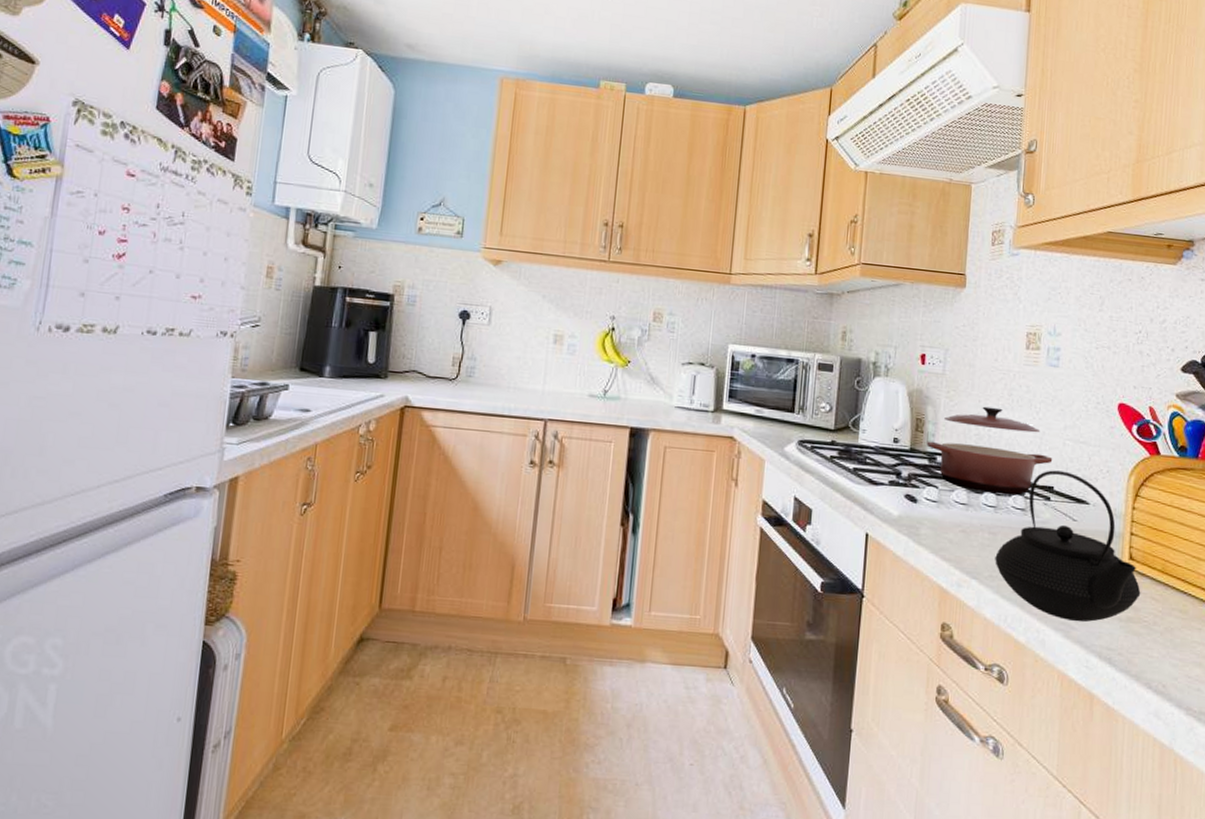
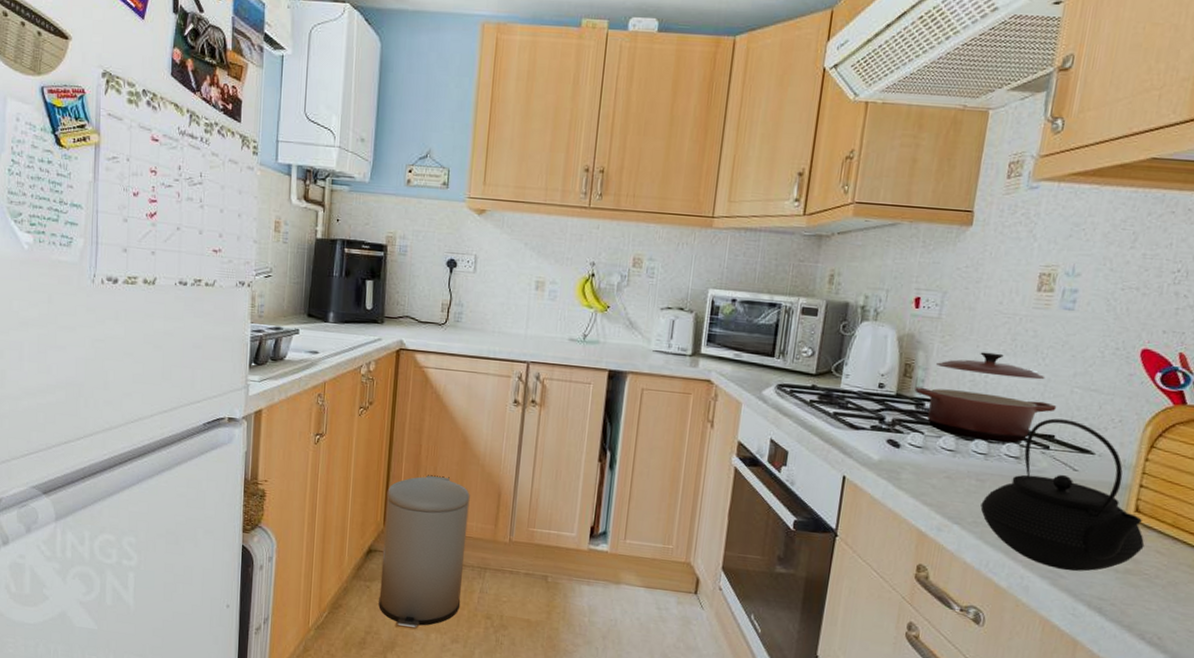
pedal bin: none [369,548,480,732] -> present [378,476,470,629]

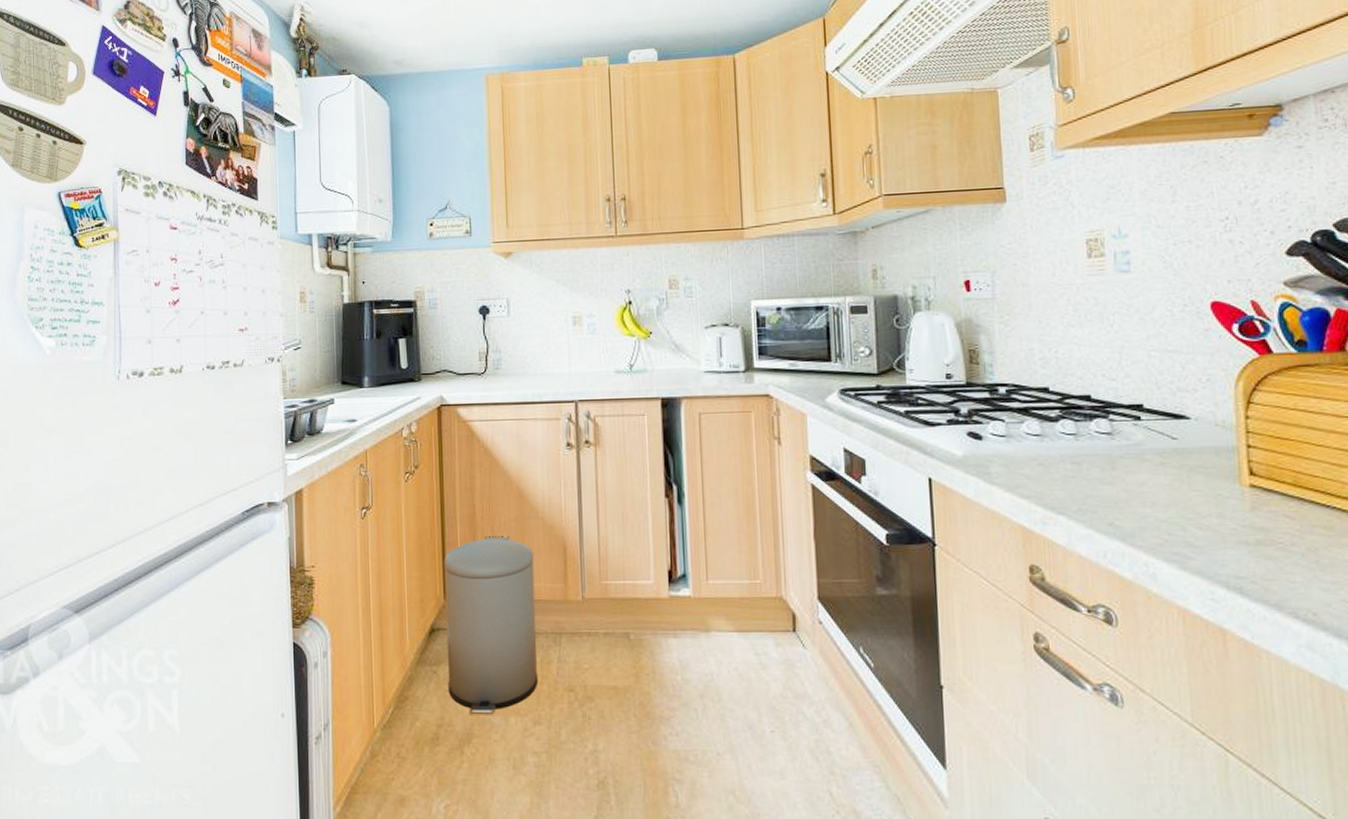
saucepan: present [914,352,1057,444] -> none [984,326,1138,420]
teapot: present [980,418,1145,572] -> none [1083,386,1270,550]

